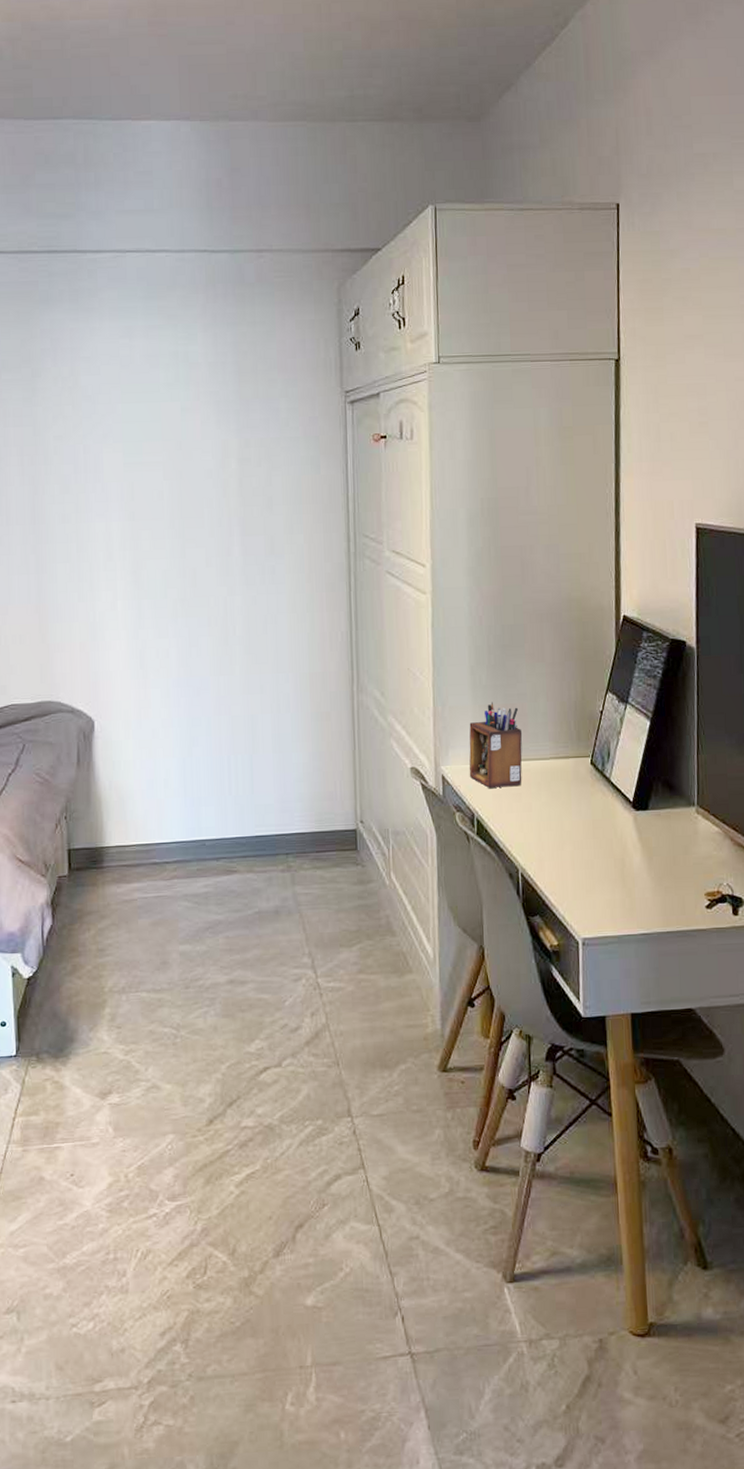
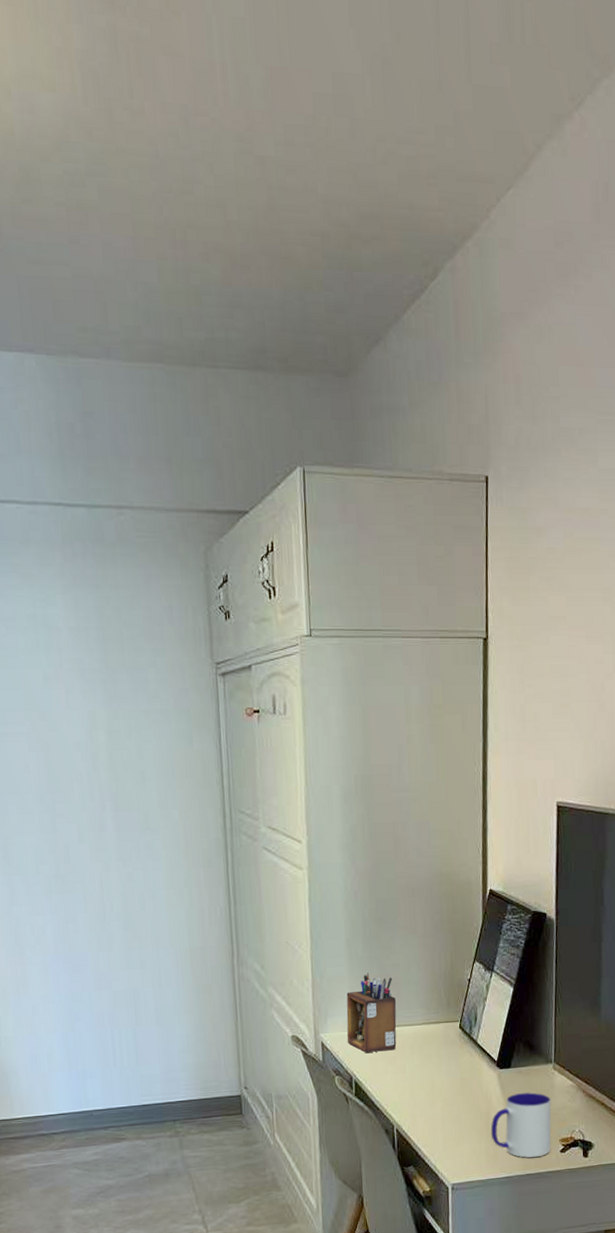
mug: none [626,837,696,913] -> present [490,1092,552,1158]

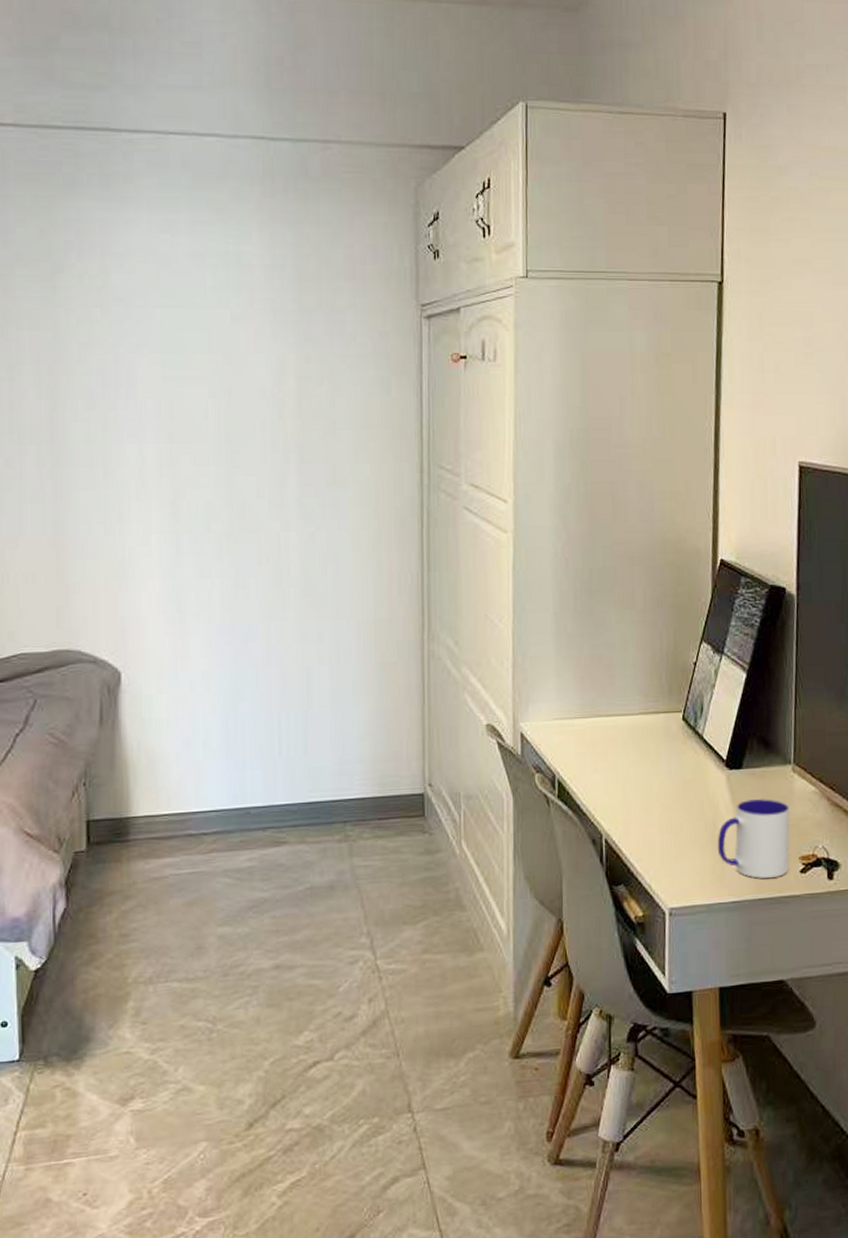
desk organizer: present [346,972,397,1053] -> none [550,652,610,746]

